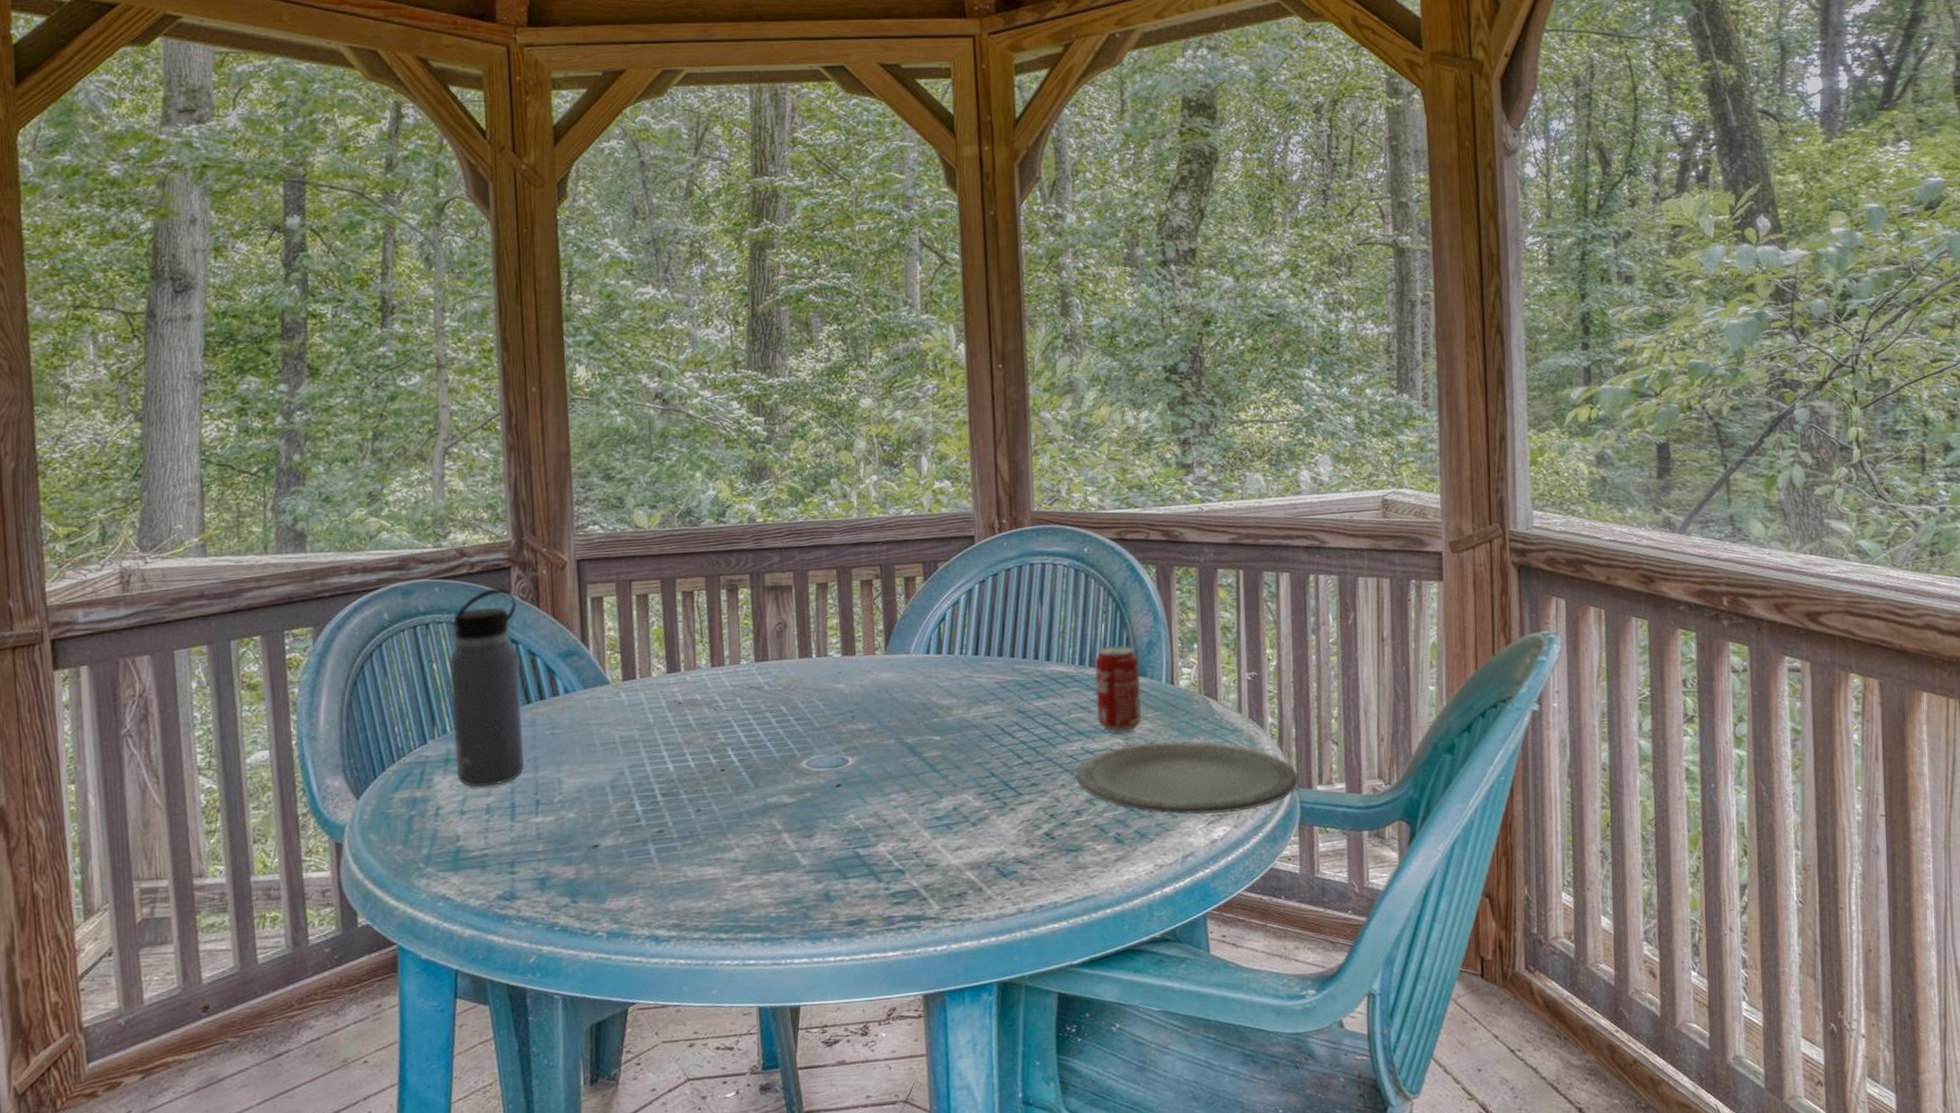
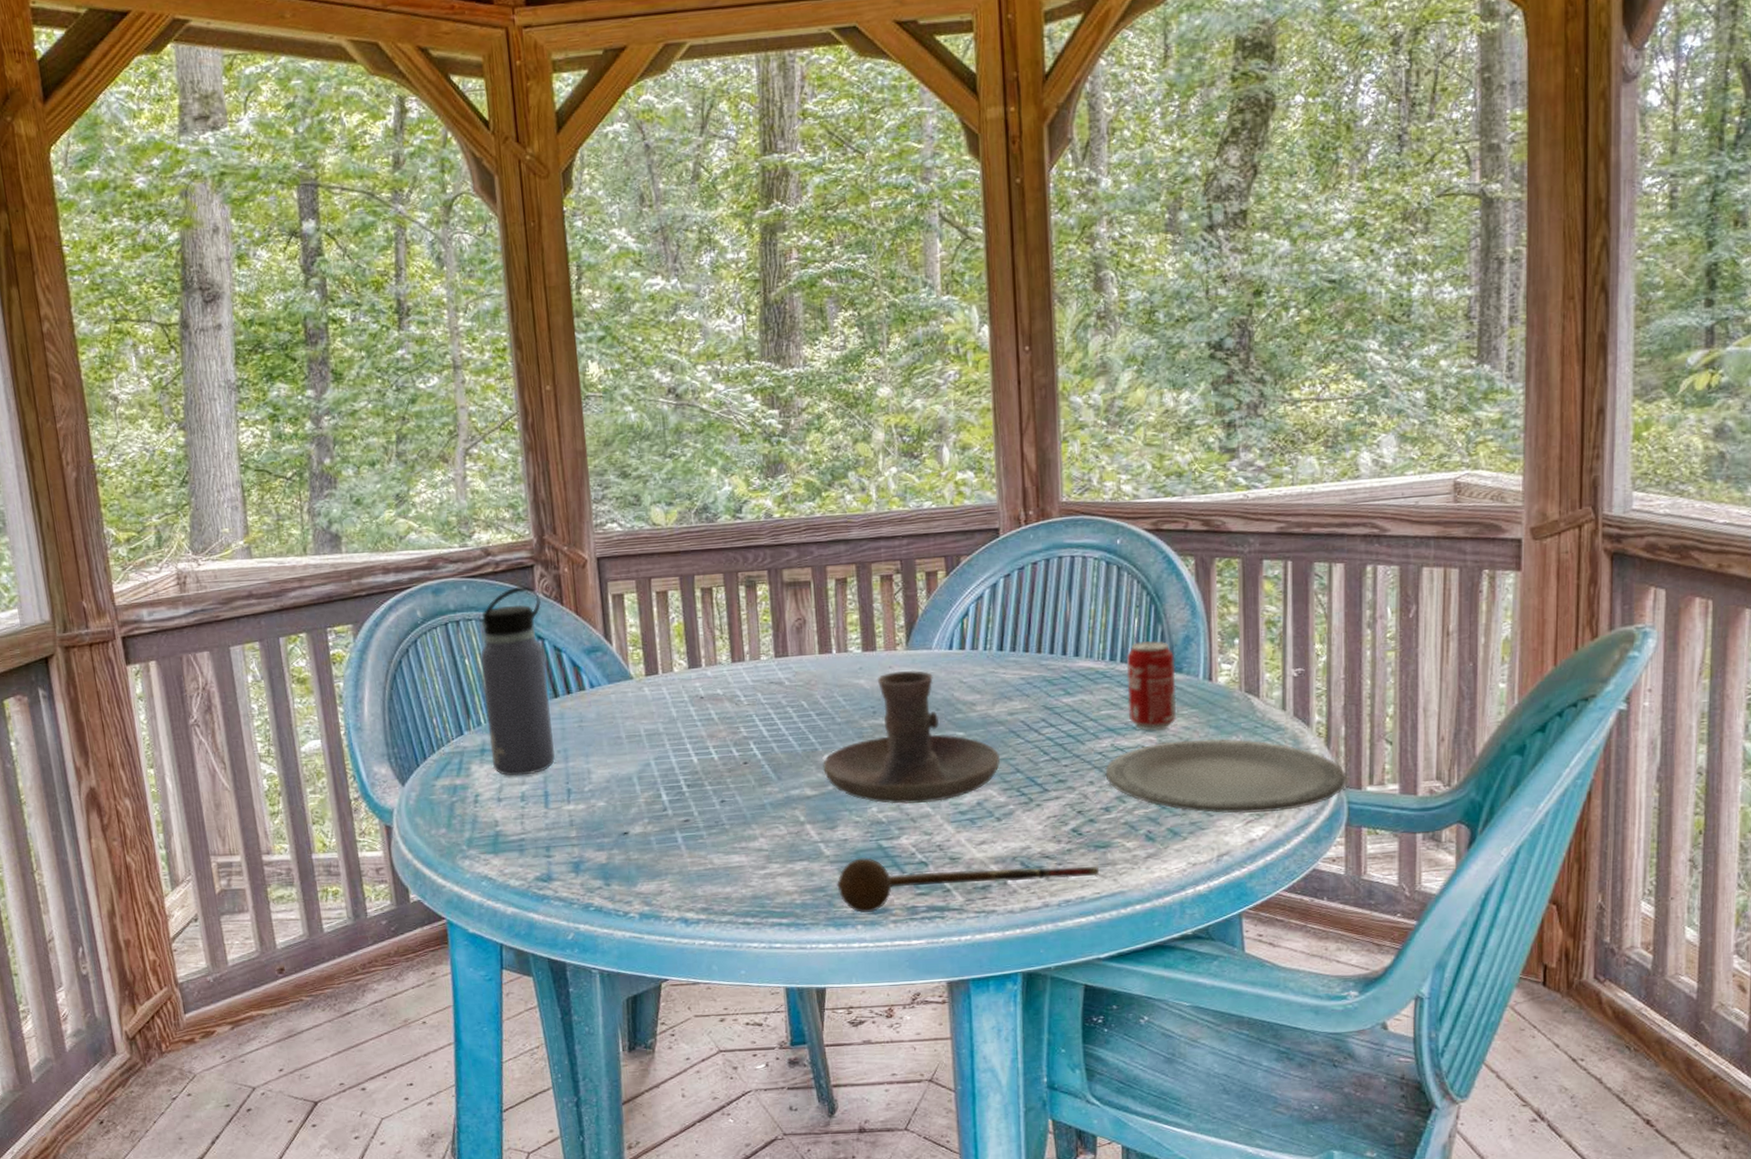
candle holder: none [800,674,975,811] -> present [822,670,1000,804]
spoon: none [813,866,1071,924] -> present [837,858,1099,913]

